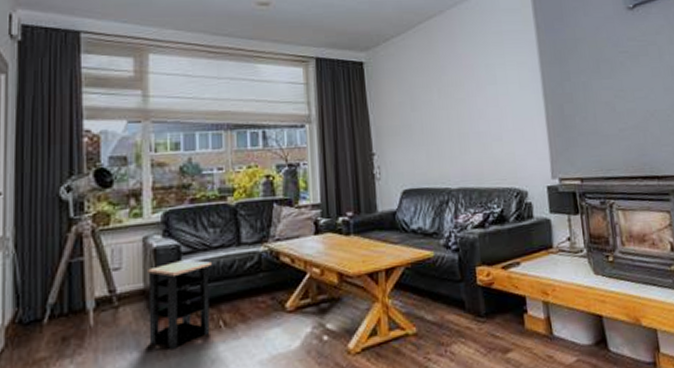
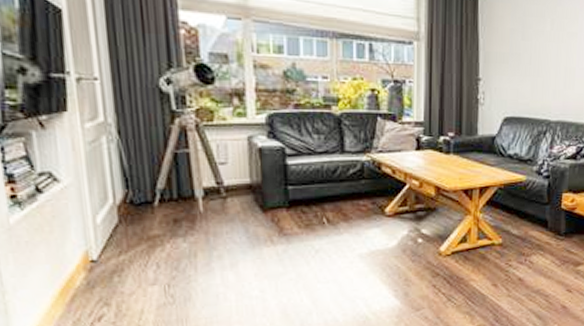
side table: present [146,259,211,350] -> none [252,161,316,239]

